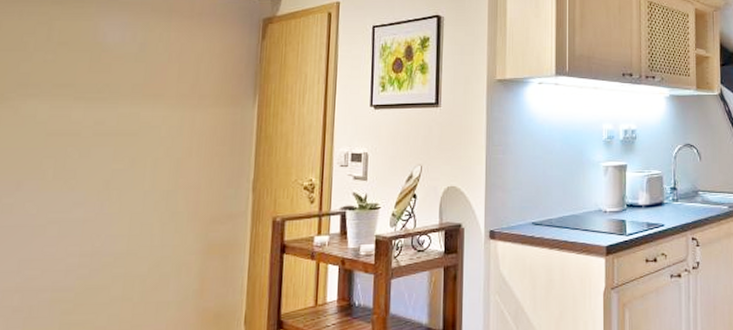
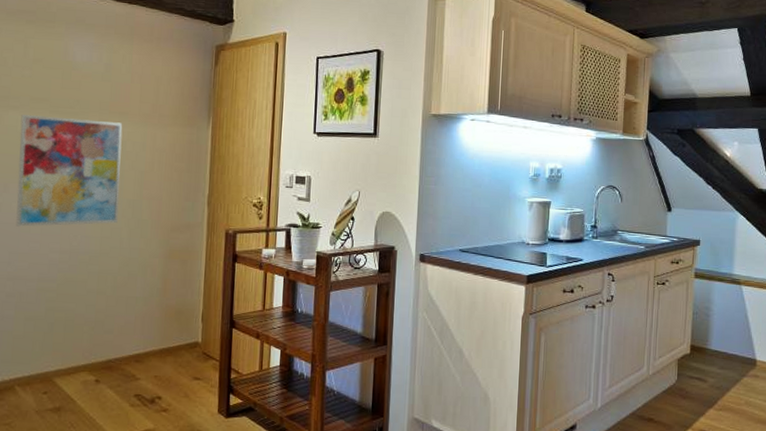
wall art: none [28,103,158,229] -> present [16,115,123,227]

